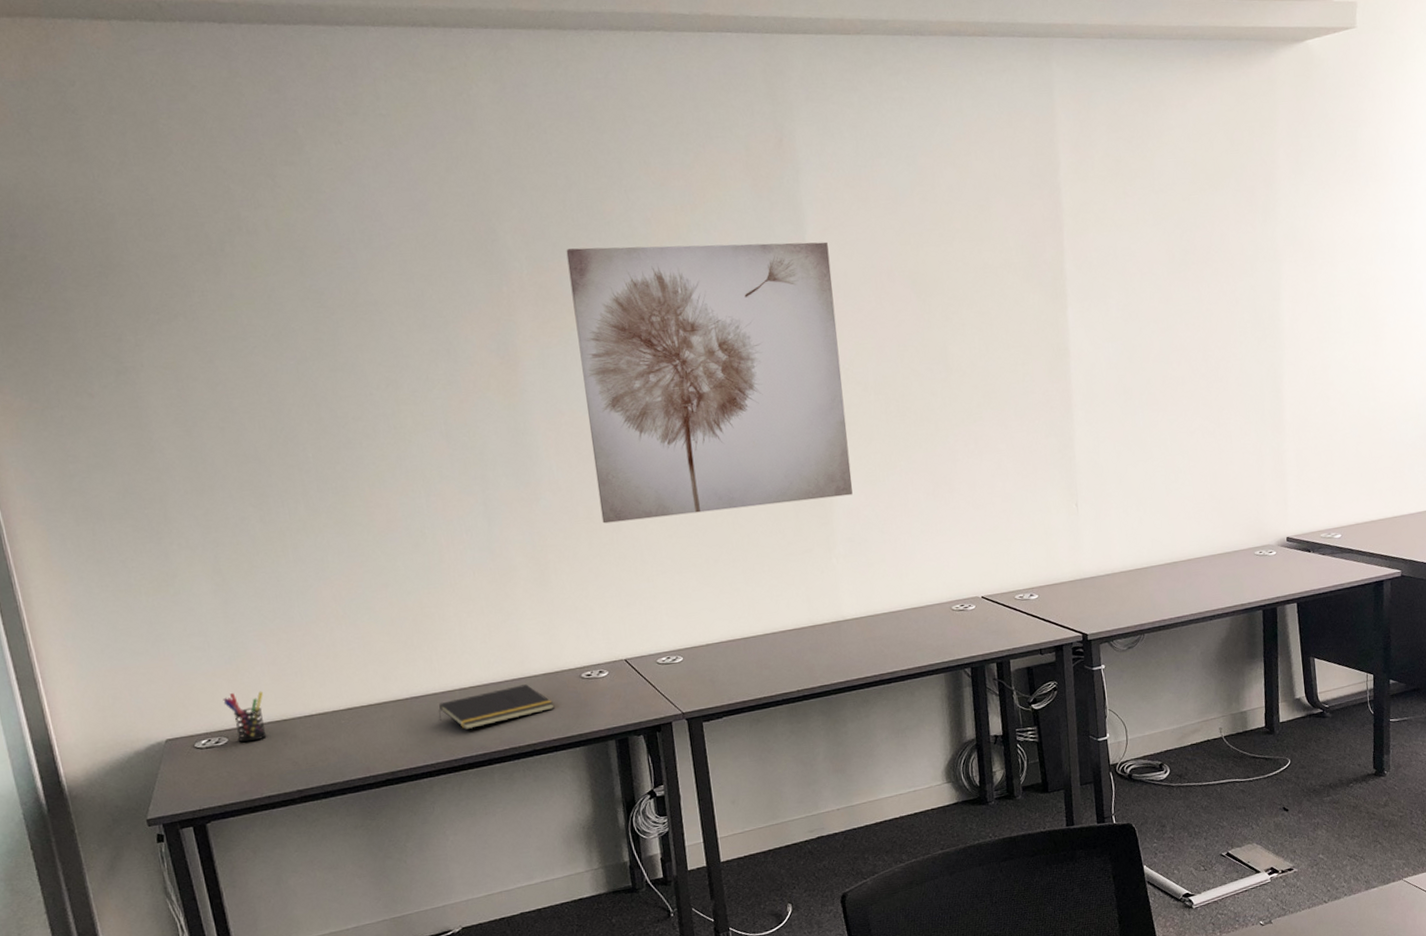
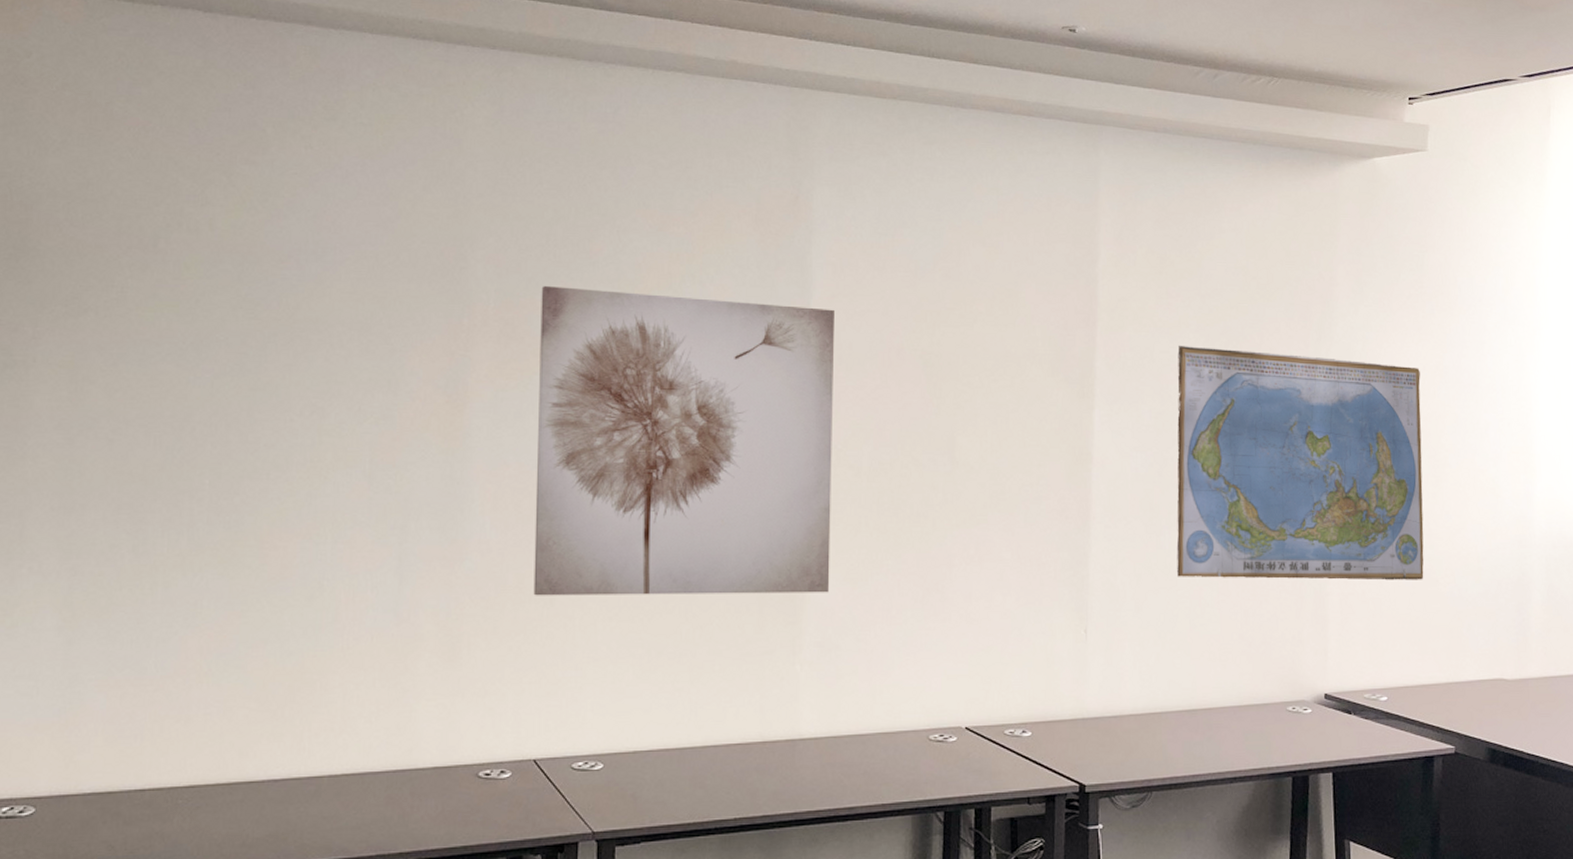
pen holder: present [223,691,267,743] -> none [39,751,90,815]
notepad: present [439,684,555,730] -> none [297,778,440,826]
world map: none [1138,237,1369,450] -> present [1176,345,1424,581]

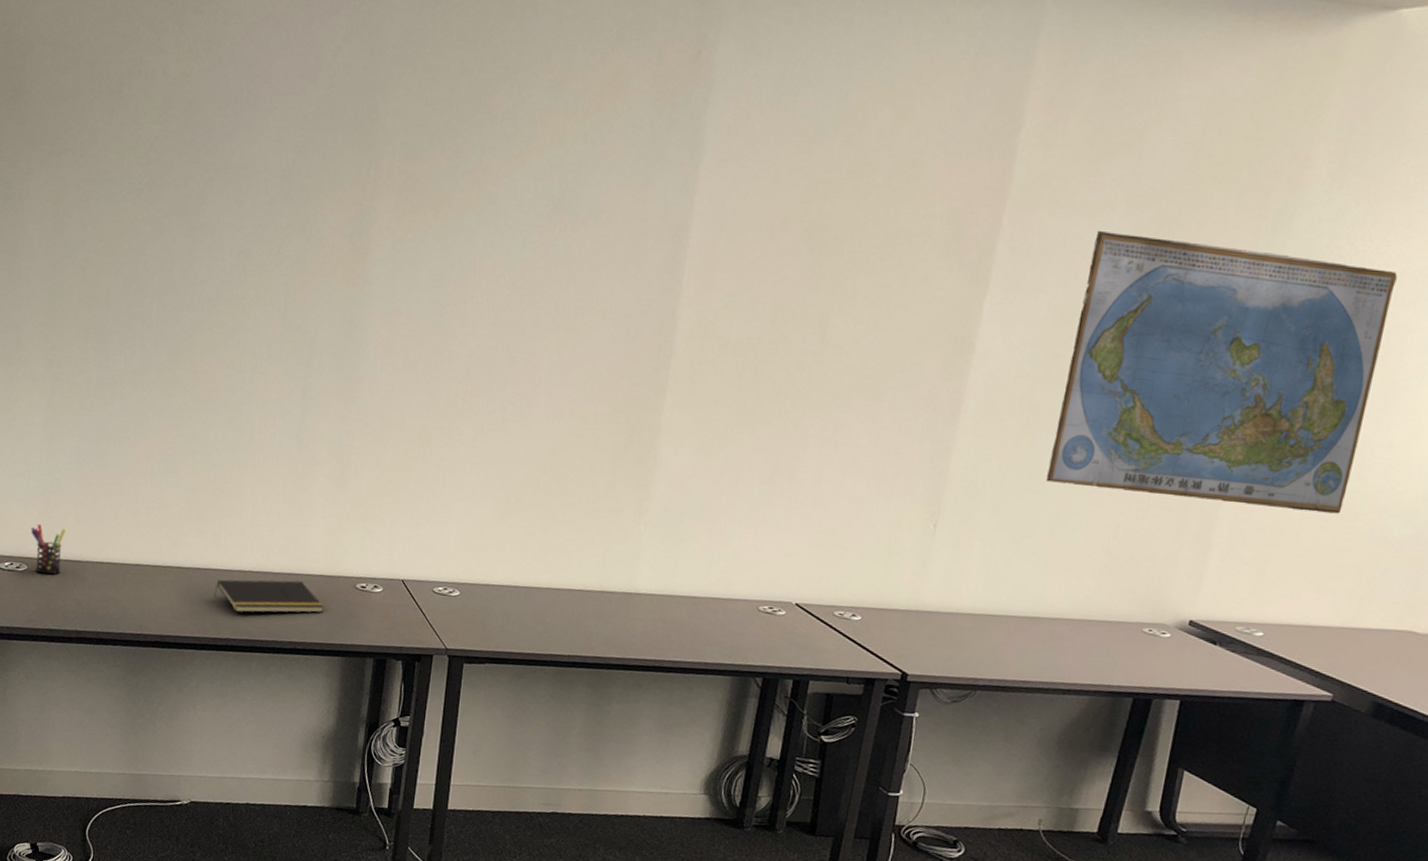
pen holder: none [39,751,90,815] -> present [30,523,66,575]
notepad: none [297,778,440,826] -> present [214,579,324,614]
wall art: present [533,285,835,596] -> none [413,139,723,461]

